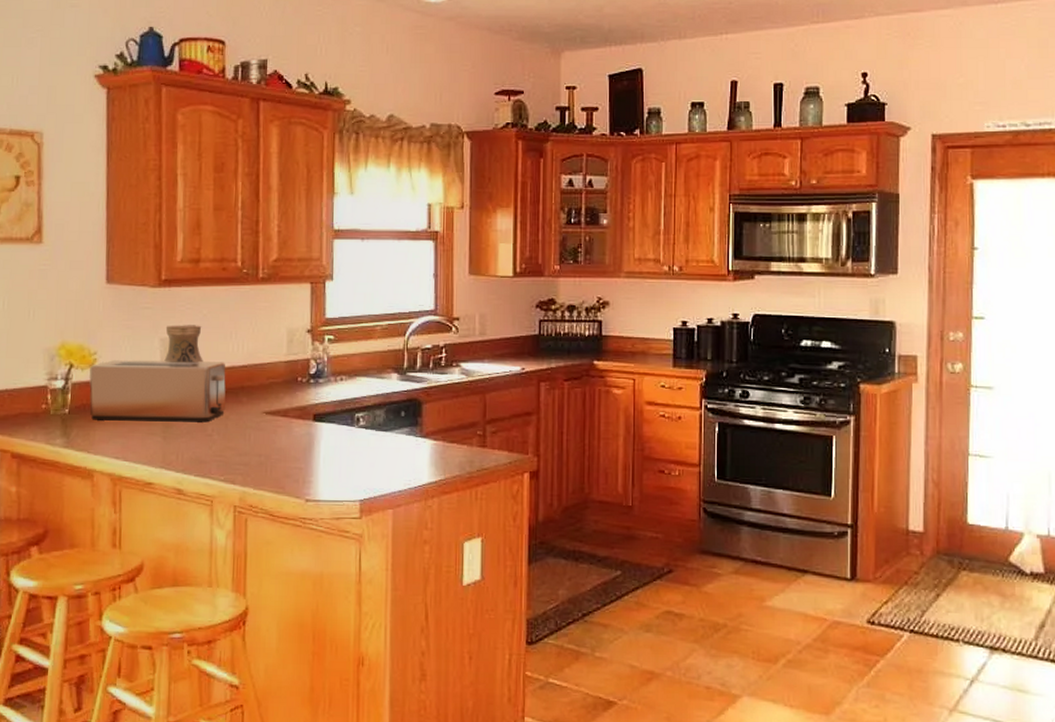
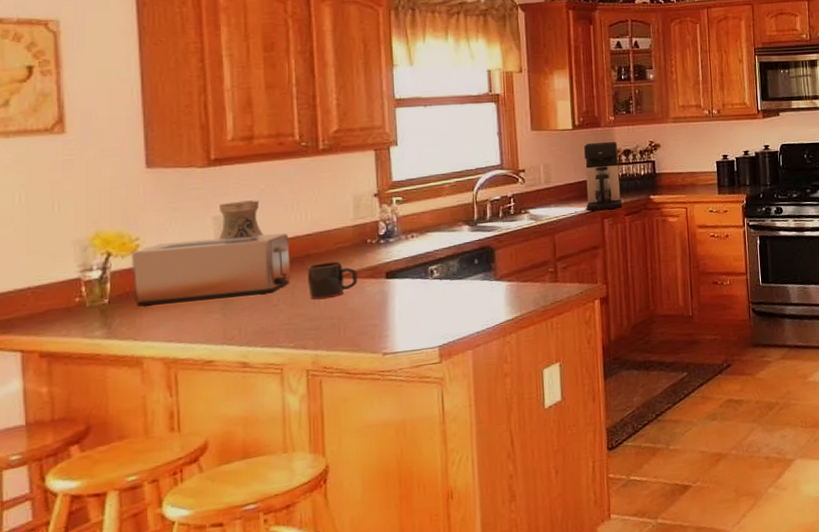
mug: none [240,397,287,435] -> present [308,261,358,300]
coffee maker: none [522,293,562,372] -> present [584,141,623,212]

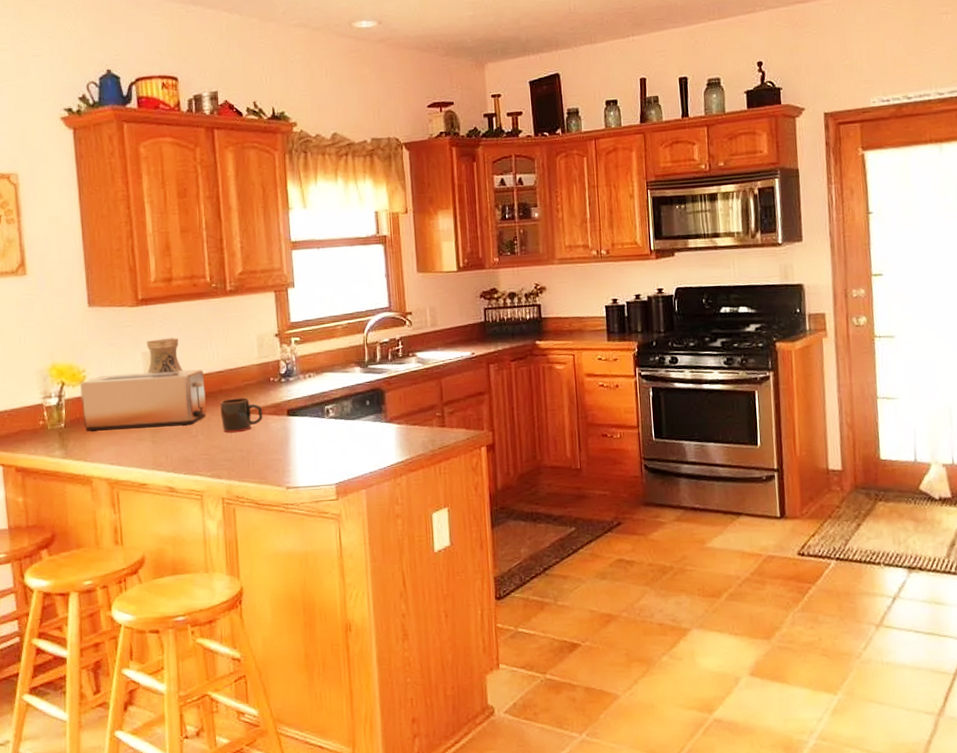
coffee maker: present [584,141,623,212] -> none [469,283,508,356]

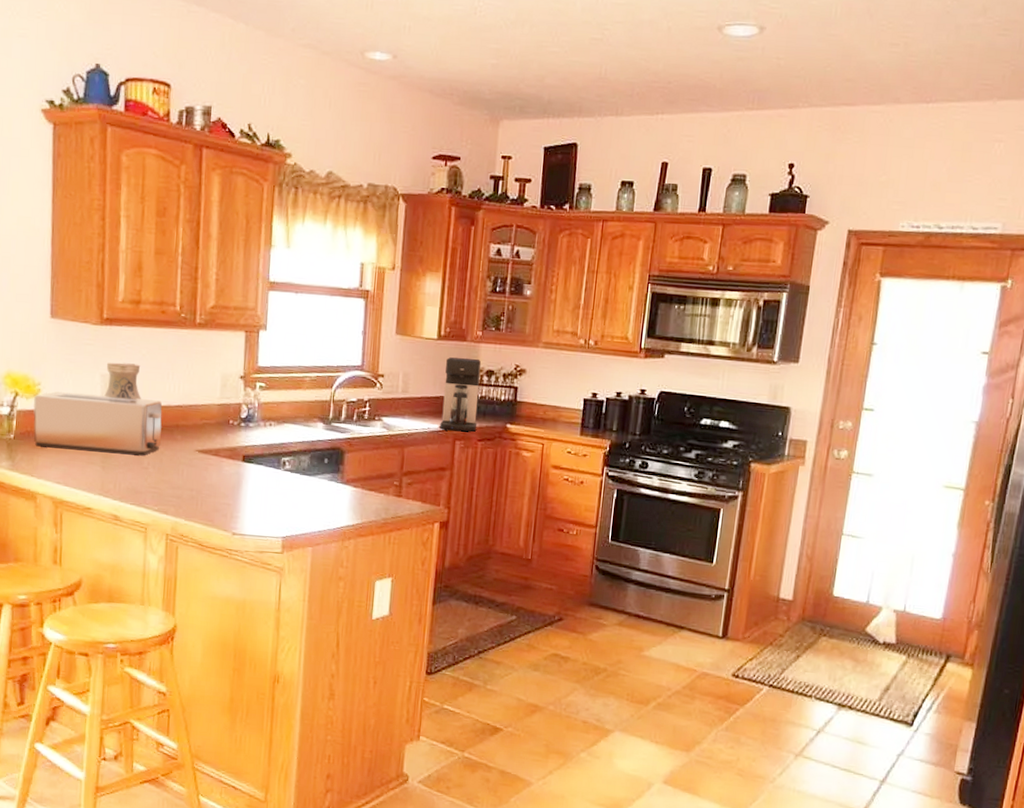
mug: present [220,397,263,433] -> none [174,435,218,471]
coffee maker: none [469,283,508,356] -> present [440,357,482,433]

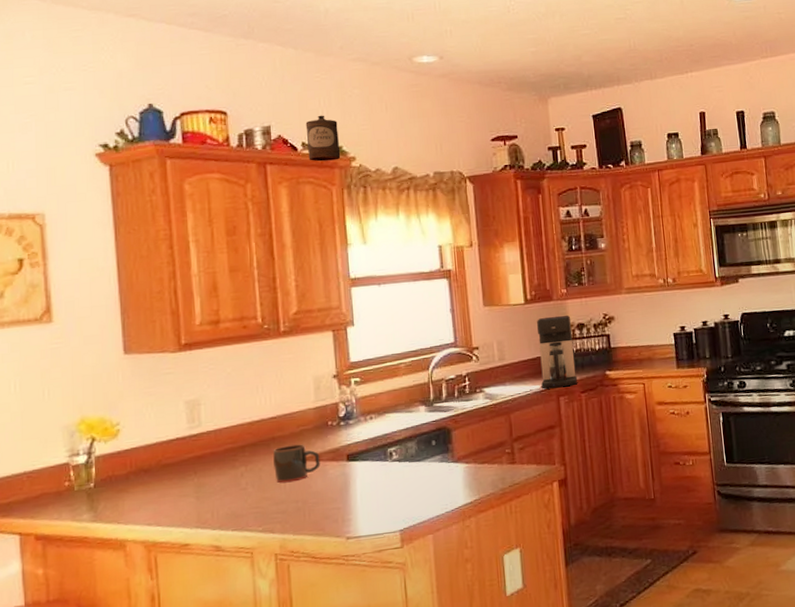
toaster: present [33,391,162,456] -> none [113,416,258,491]
ceramic pitcher: present [104,362,141,400] -> none [189,383,231,424]
mug: none [174,435,218,471] -> present [273,444,320,483]
canister: none [245,102,279,154] -> present [305,115,341,162]

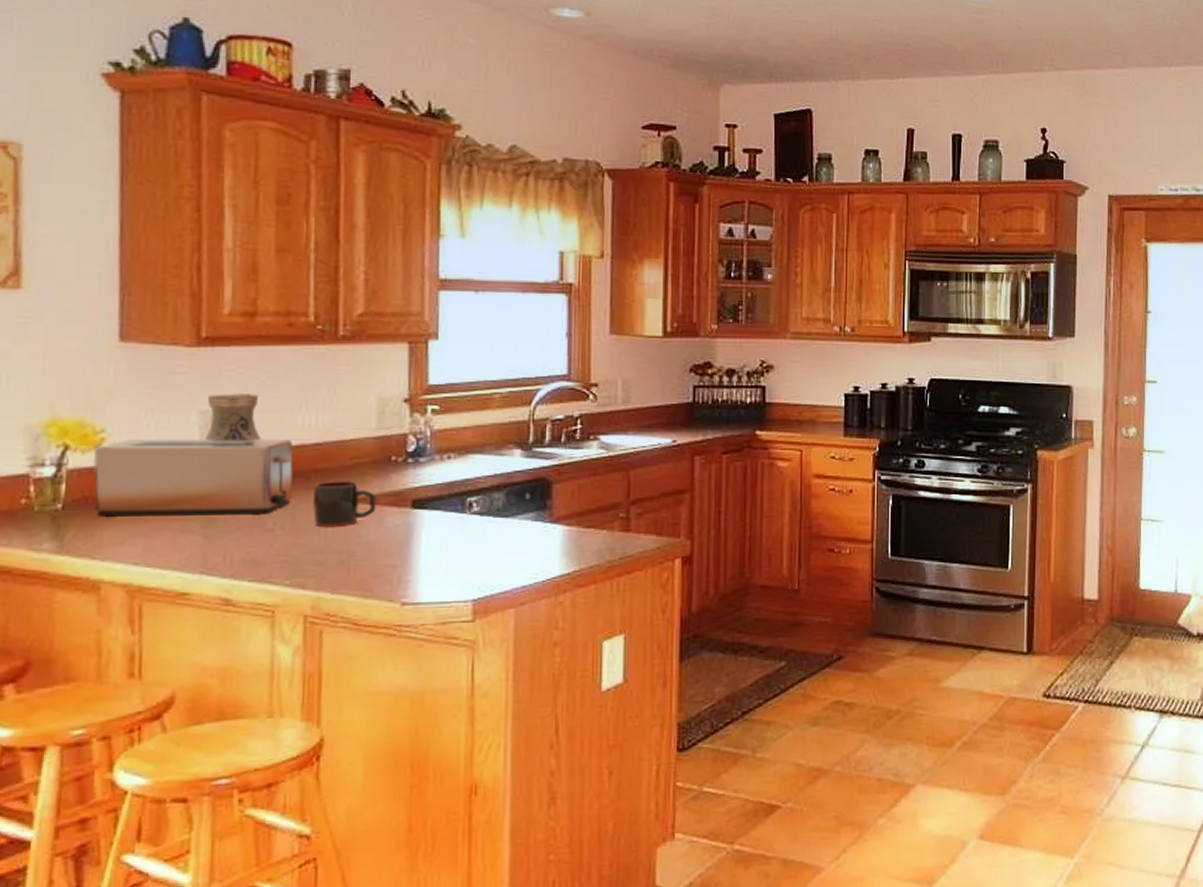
toaster: none [113,416,258,491] -> present [93,439,293,517]
ceramic pitcher: none [189,383,231,424] -> present [205,394,261,441]
canister: present [305,115,341,162] -> none [398,65,442,126]
coffee maker: present [537,315,578,389] -> none [673,356,720,445]

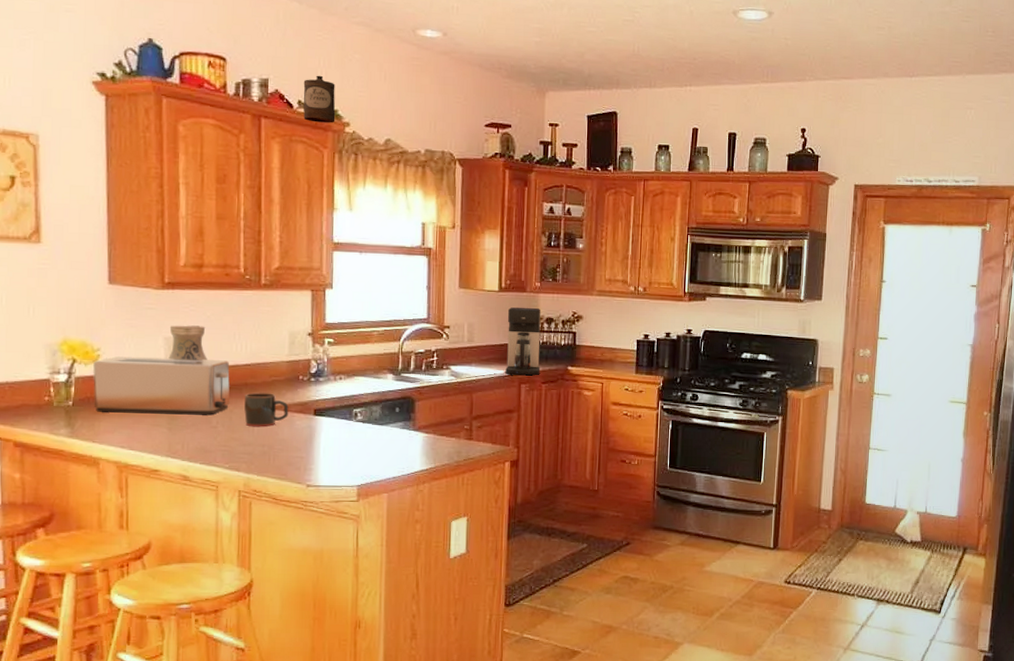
canister: none [398,65,442,126] -> present [303,75,336,123]
coffee maker: none [673,356,720,445] -> present [505,307,541,376]

